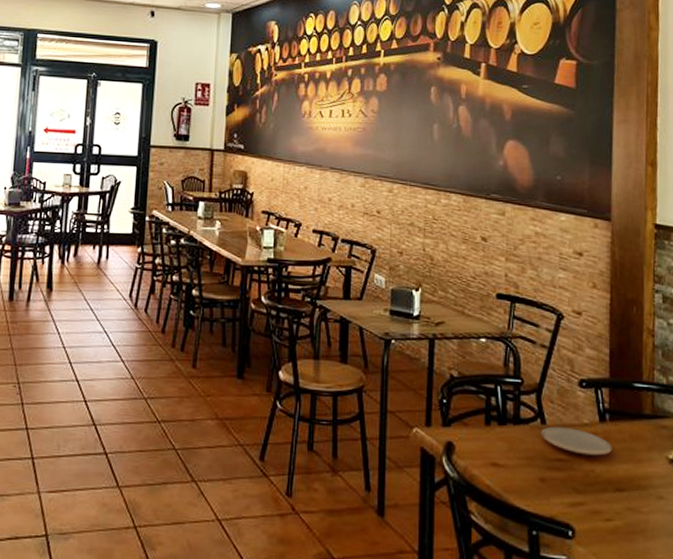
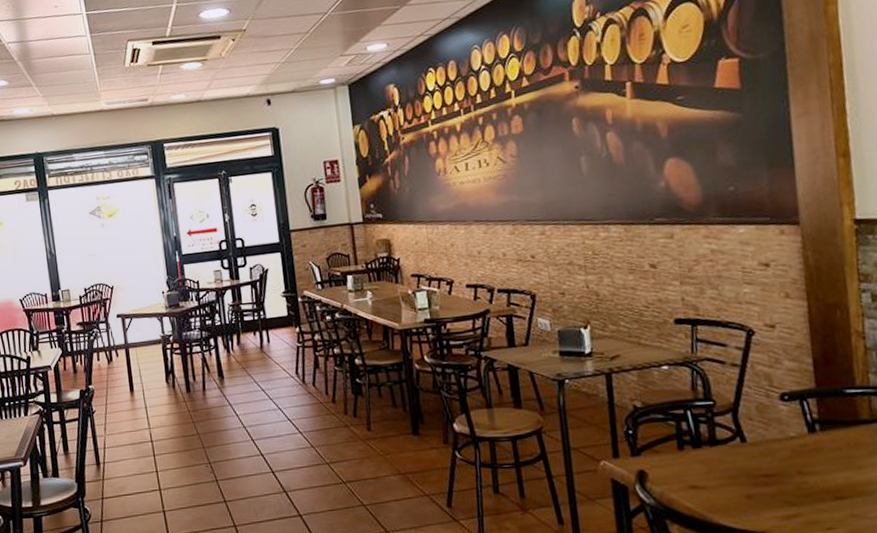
plate: present [540,426,612,456] -> none [741,442,827,468]

